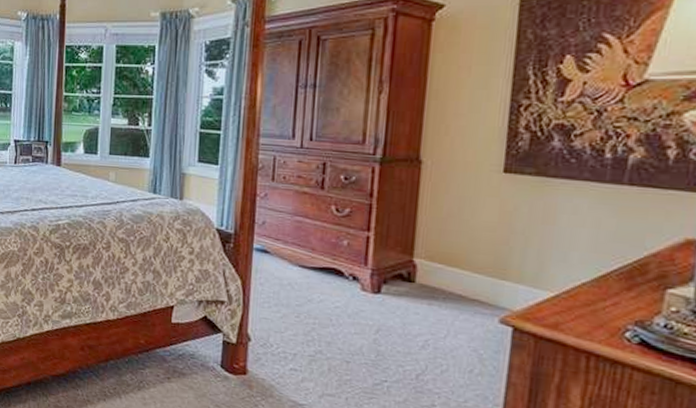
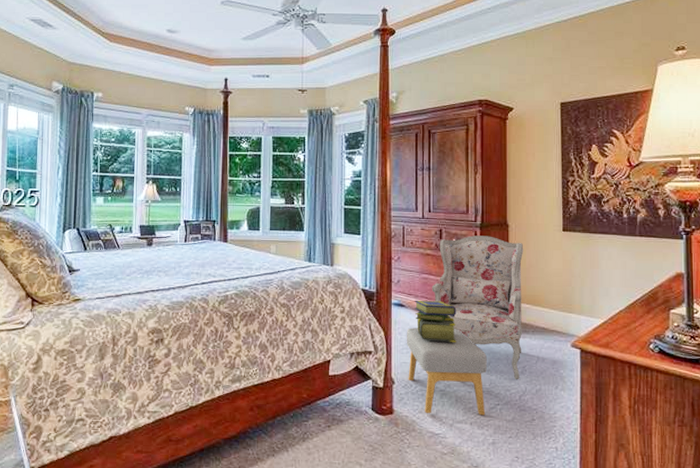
footstool: none [268,278,375,392] -> present [406,328,487,416]
stack of books: none [282,246,338,301] -> present [414,300,457,342]
armchair: none [307,172,442,356] -> present [432,235,524,380]

